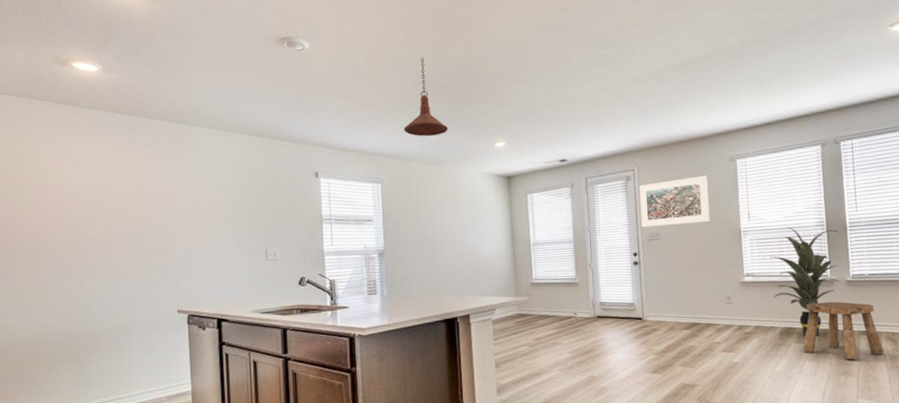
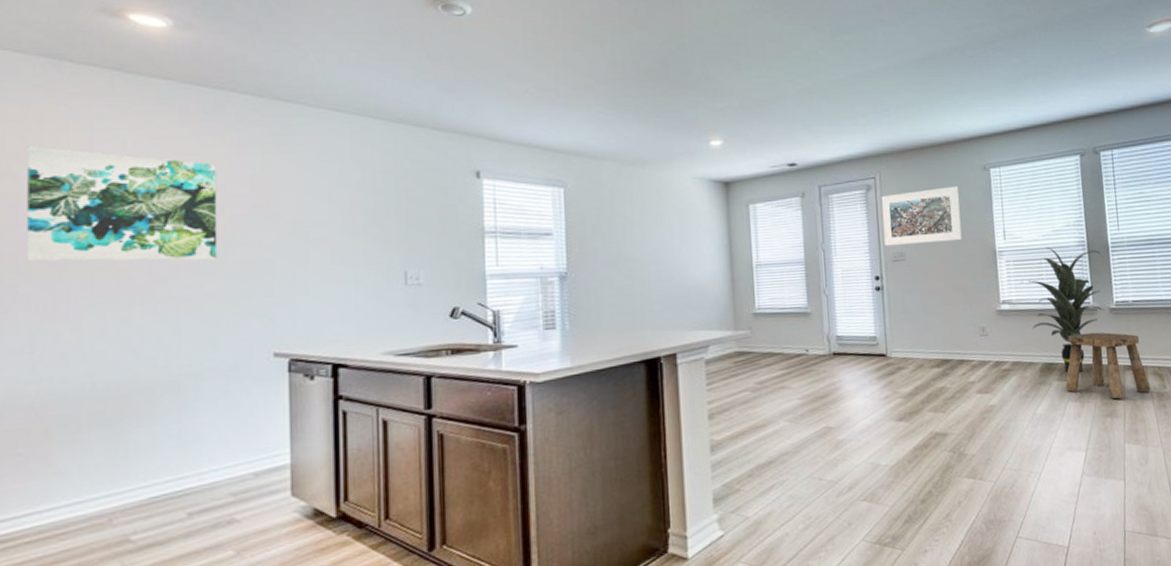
wall art: none [13,161,138,244] -> present [27,146,218,262]
pendant light: present [403,57,448,137] -> none [594,32,651,131]

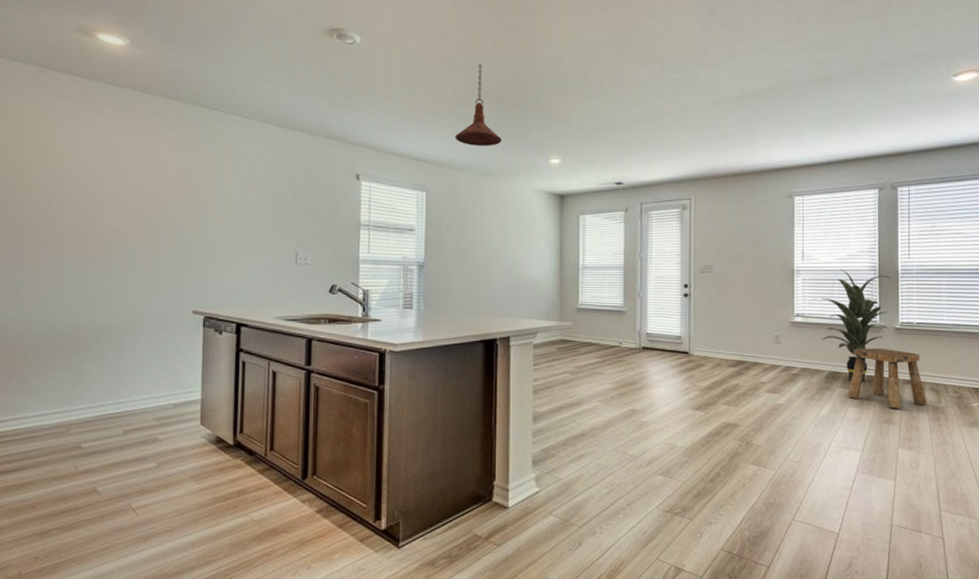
wall art: present [27,146,218,262] -> none [16,135,157,234]
pendant light: none [594,32,651,131] -> present [455,63,501,147]
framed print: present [881,186,962,247] -> none [694,210,765,259]

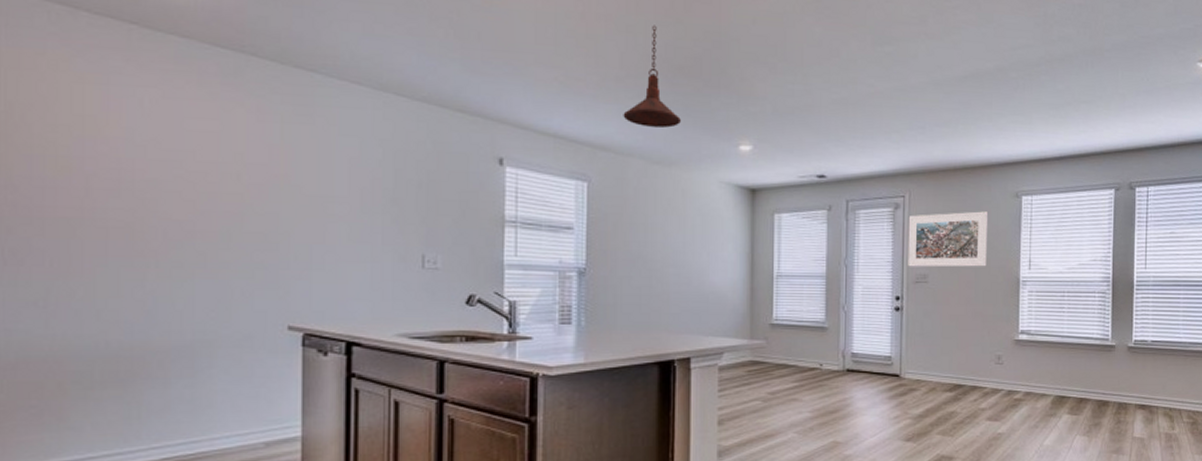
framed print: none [694,210,765,259] -> present [908,211,989,267]
indoor plant: present [814,269,891,383] -> none [1041,280,1126,408]
stool: present [848,348,927,409] -> none [1075,369,1160,437]

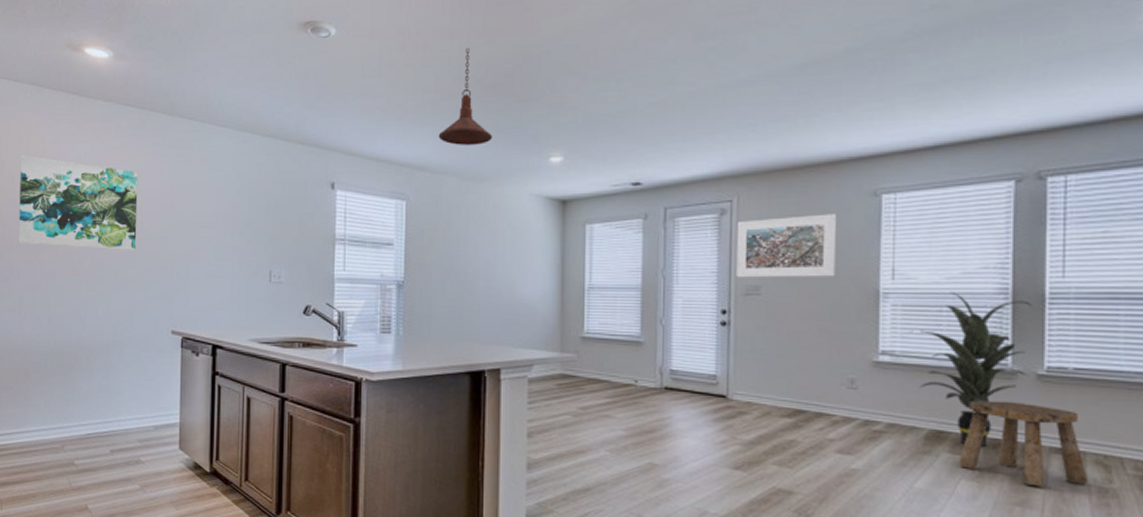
wall art: none [41,96,235,229] -> present [19,155,138,251]
indoor plant: none [1041,280,1126,408] -> present [910,291,1033,448]
stool: none [1075,369,1160,437] -> present [959,400,1089,487]

